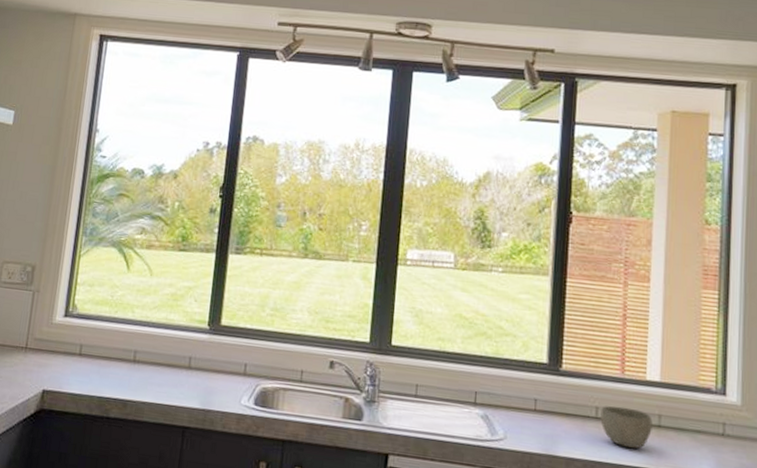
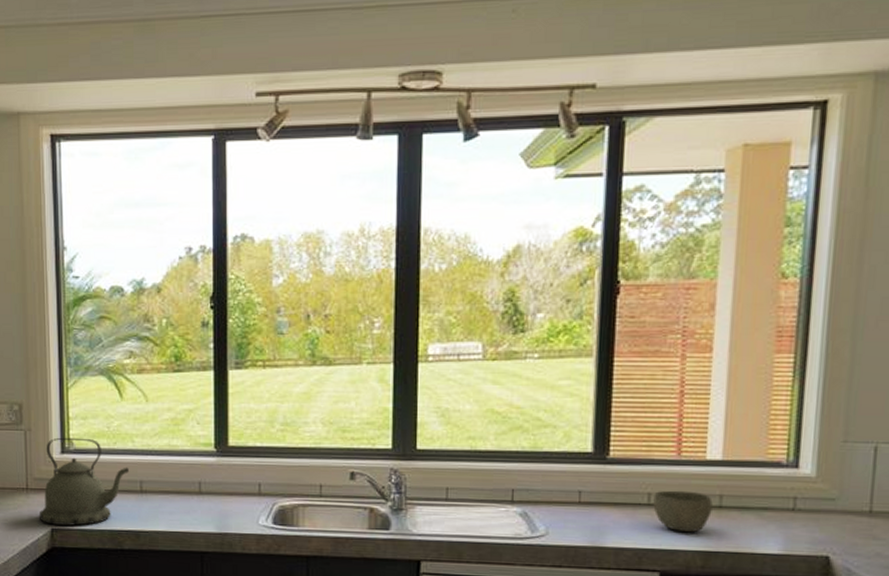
kettle: none [32,301,125,390] -> present [38,437,129,526]

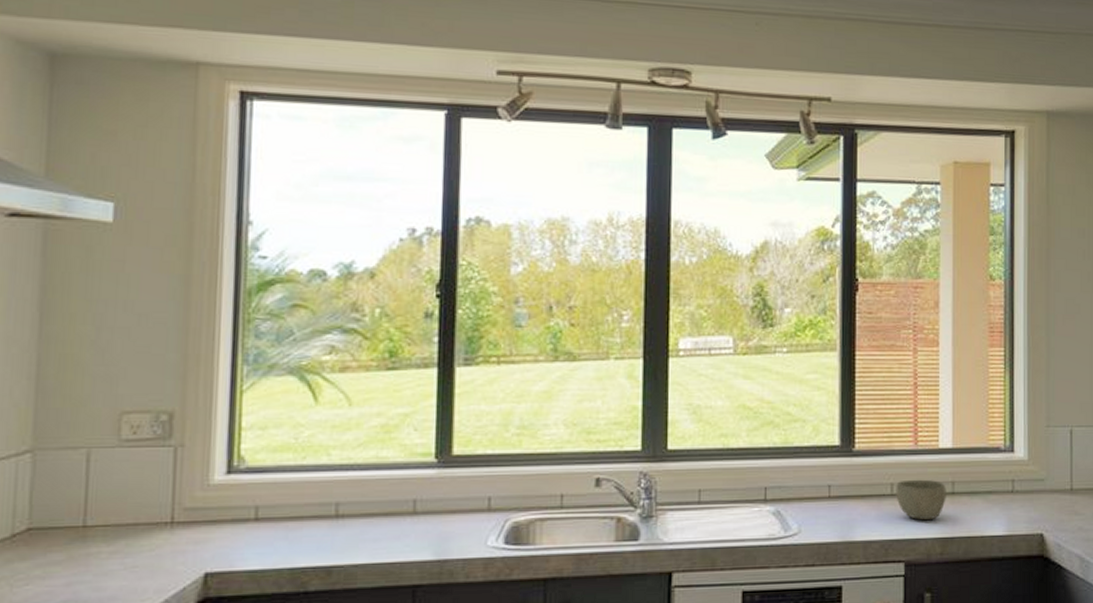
kettle: present [38,437,129,526] -> none [187,453,321,568]

